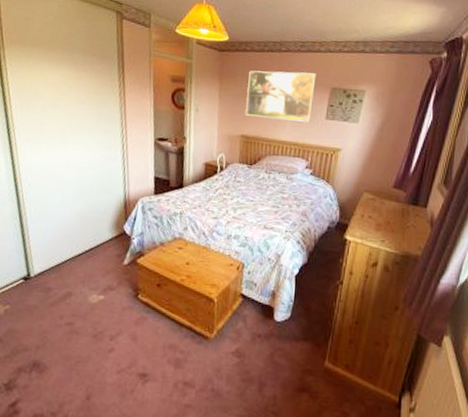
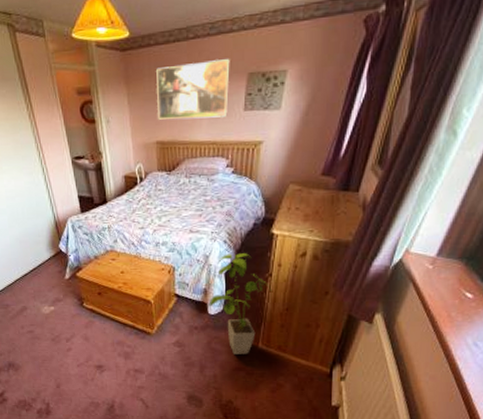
house plant: none [275,255,342,373] -> present [208,253,272,354]

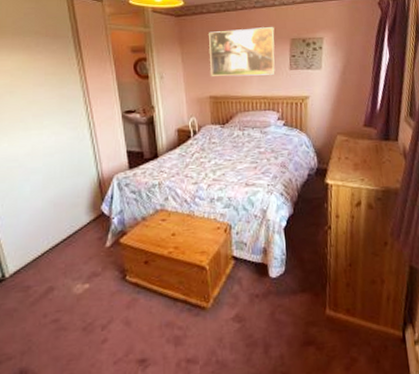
house plant: present [208,253,272,354] -> none [269,205,333,325]

